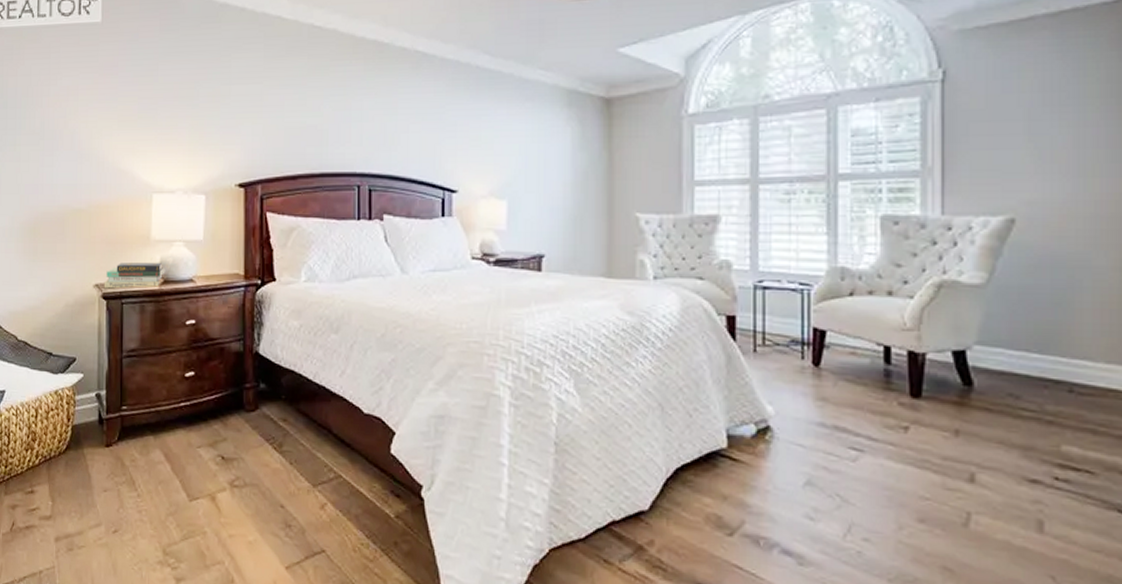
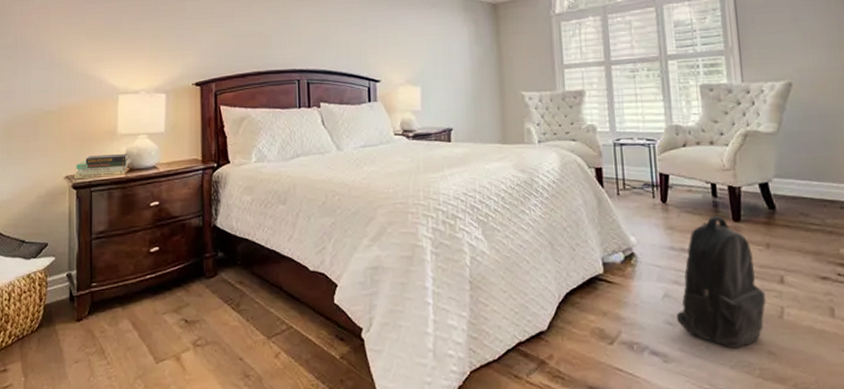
backpack: none [821,387,947,557] -> present [677,215,767,347]

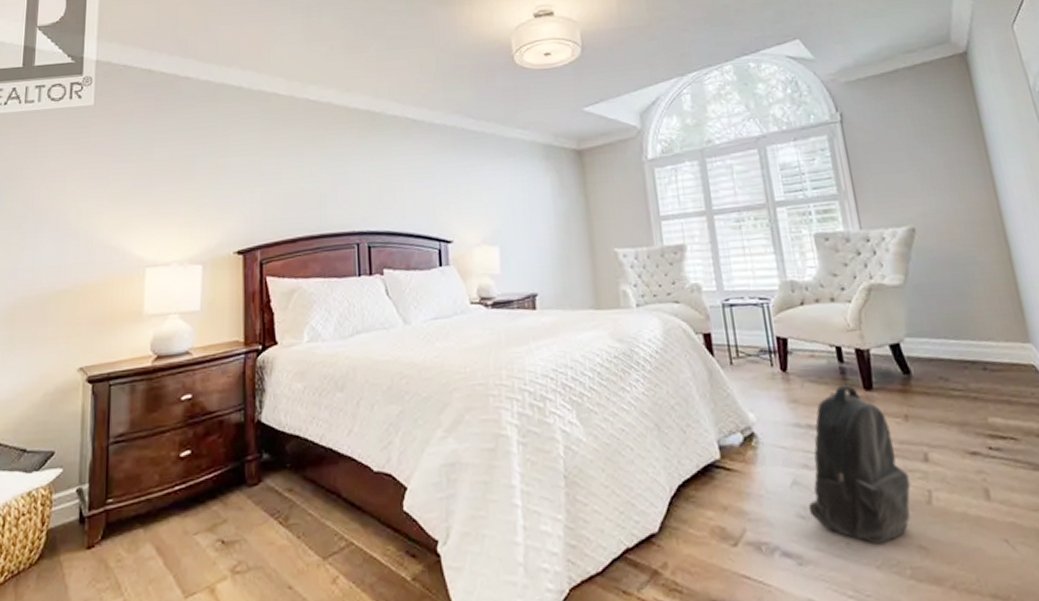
books: present [74,153,131,179] -> none [89,337,159,371]

